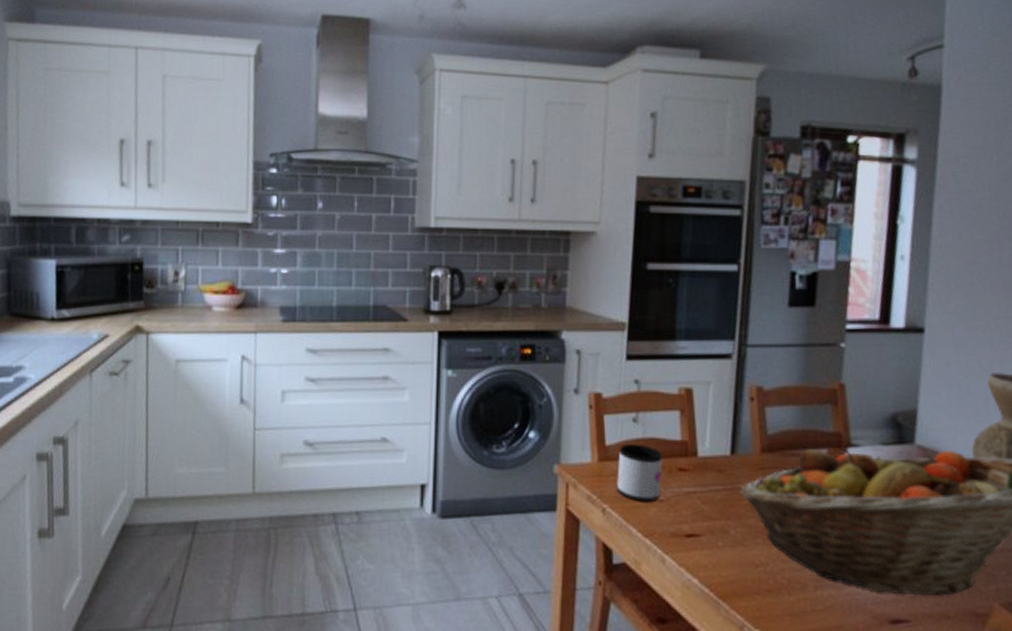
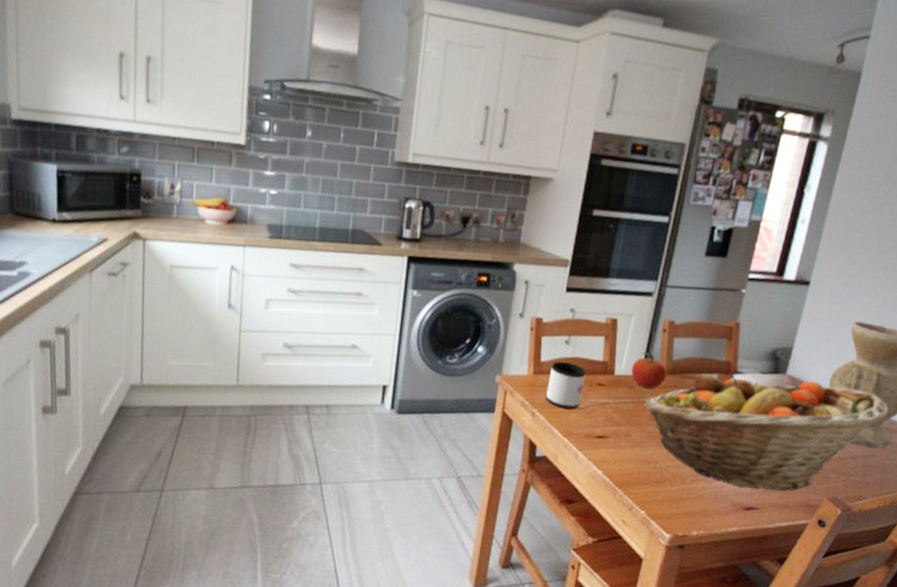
fruit: none [717,425,763,472] -> present [631,351,667,389]

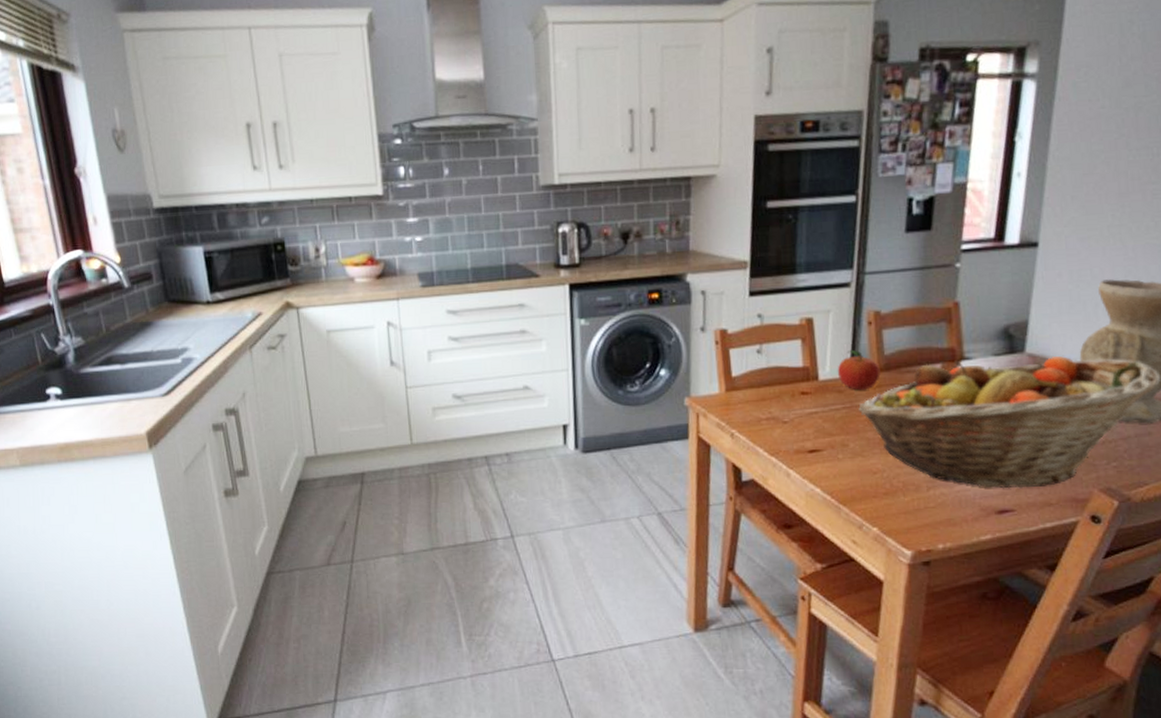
mug: present [546,361,586,410] -> none [743,373,786,425]

